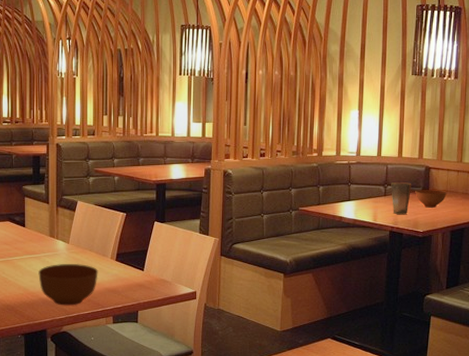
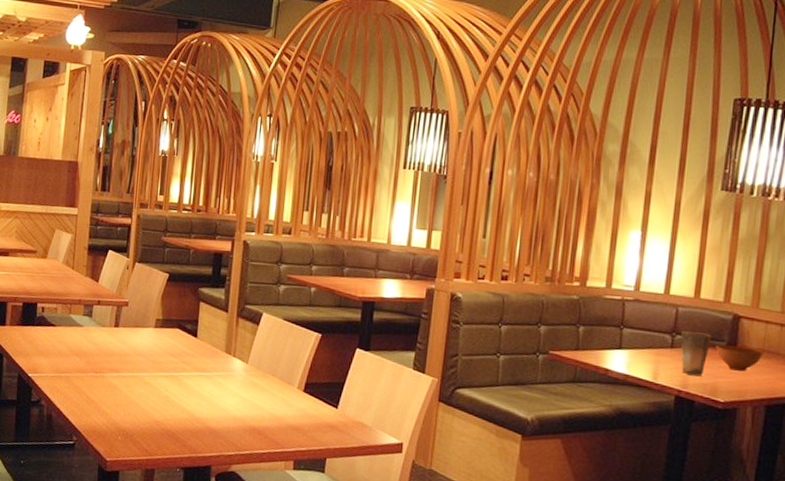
bowl: present [38,263,98,306] -> none [207,387,281,441]

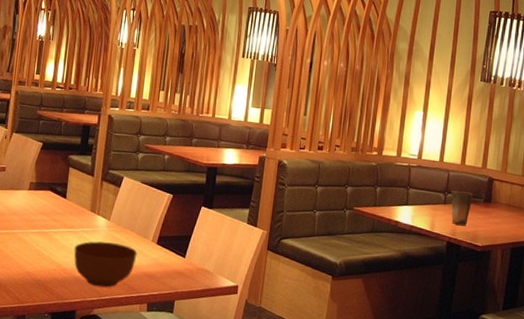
bowl: none [207,387,281,441] -> present [74,241,138,288]
bowl: present [716,344,763,372] -> none [476,201,509,222]

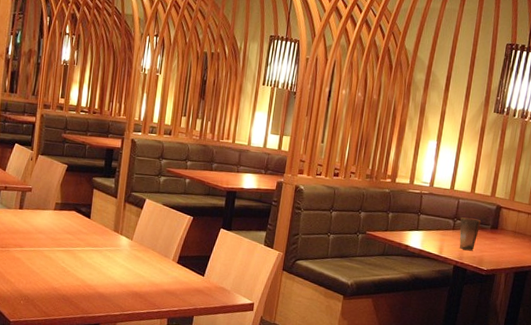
bowl: present [74,241,138,288] -> none [98,259,159,303]

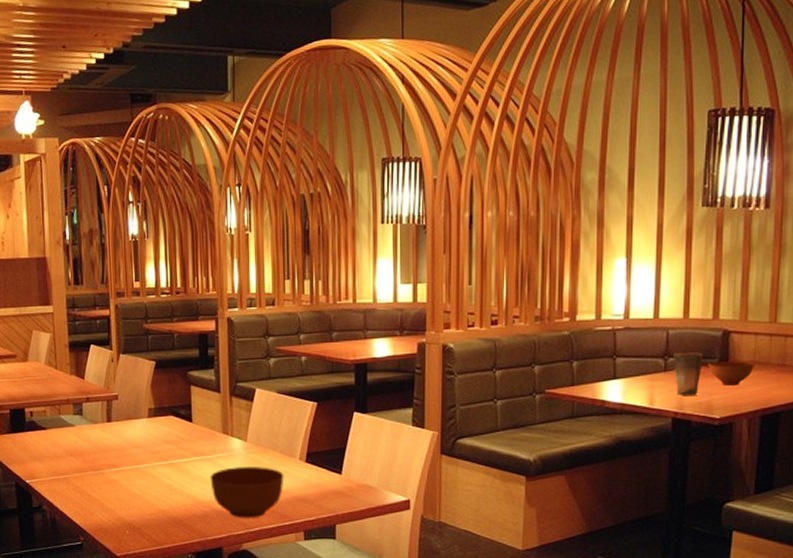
bowl: none [98,259,159,303] -> present [210,465,284,518]
bowl: none [483,227,515,247] -> present [708,361,754,386]

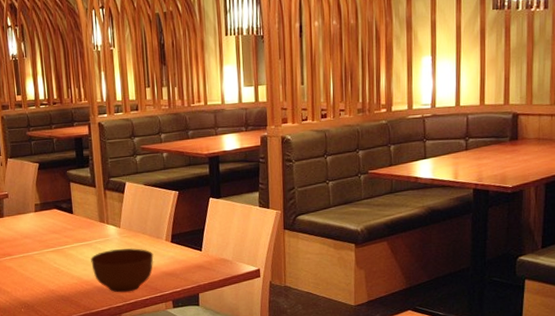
cup: present [674,352,704,396] -> none [473,133,498,170]
bowl: present [708,361,754,386] -> none [501,138,539,160]

